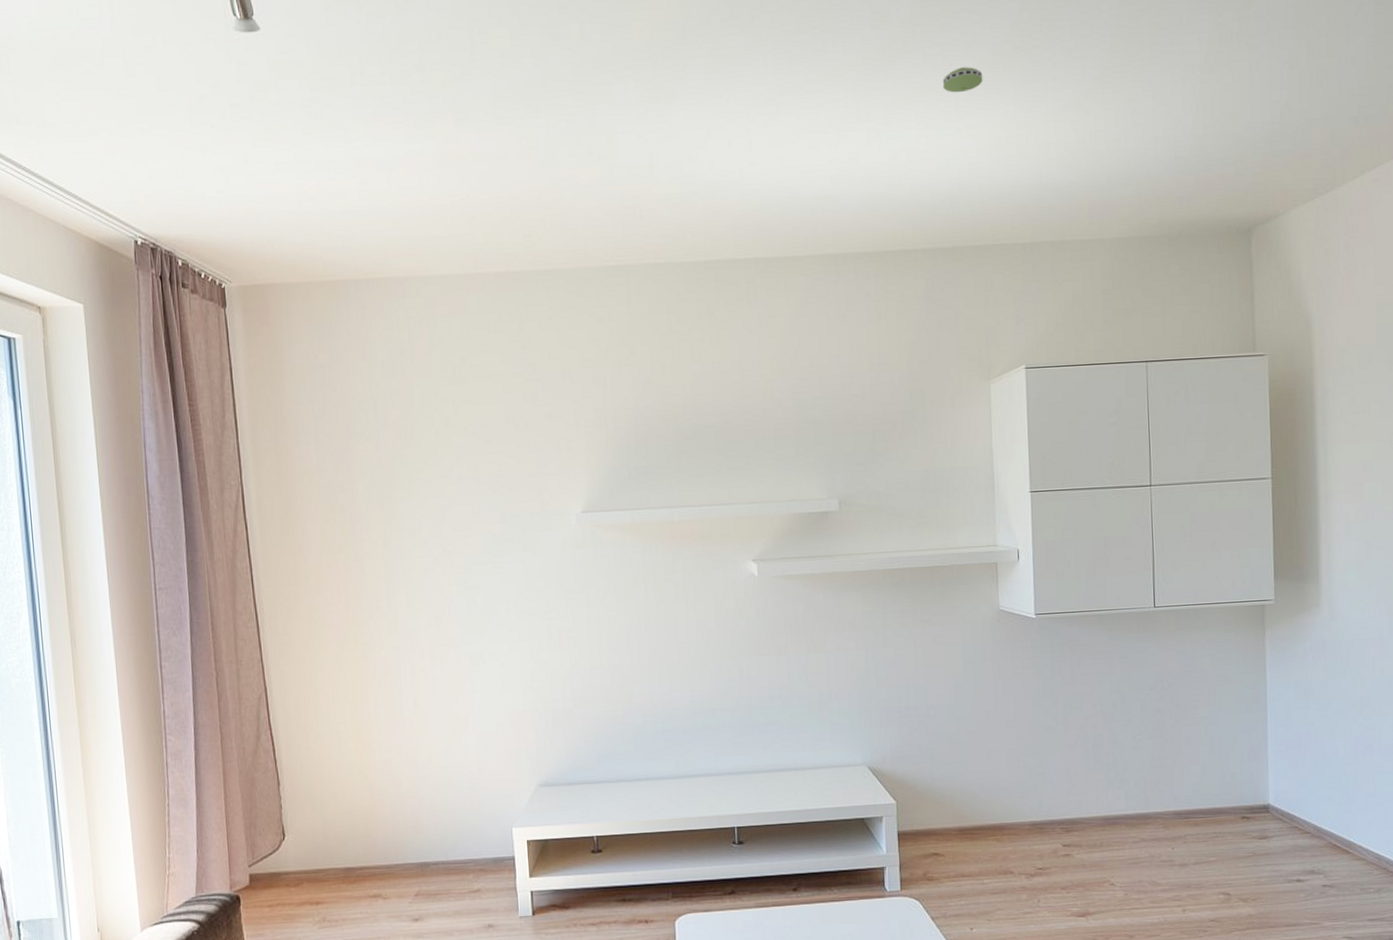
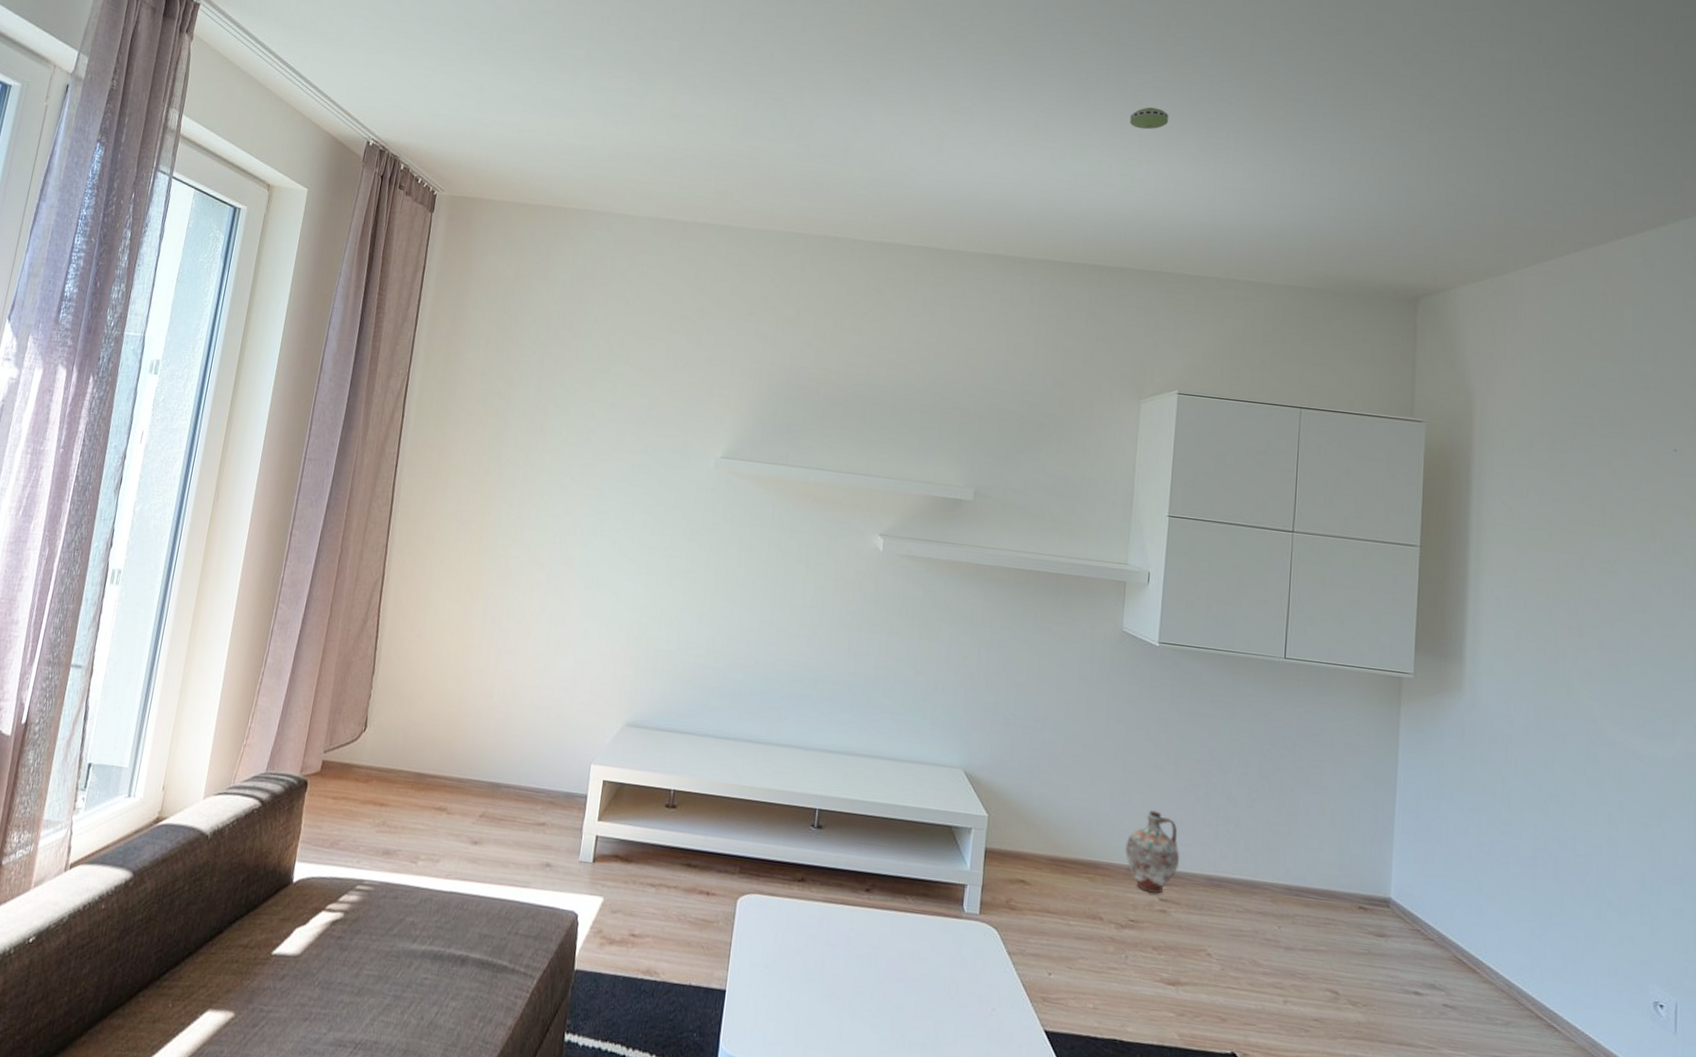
ceramic jug: none [1025,769,1077,842] -> present [1124,810,1180,894]

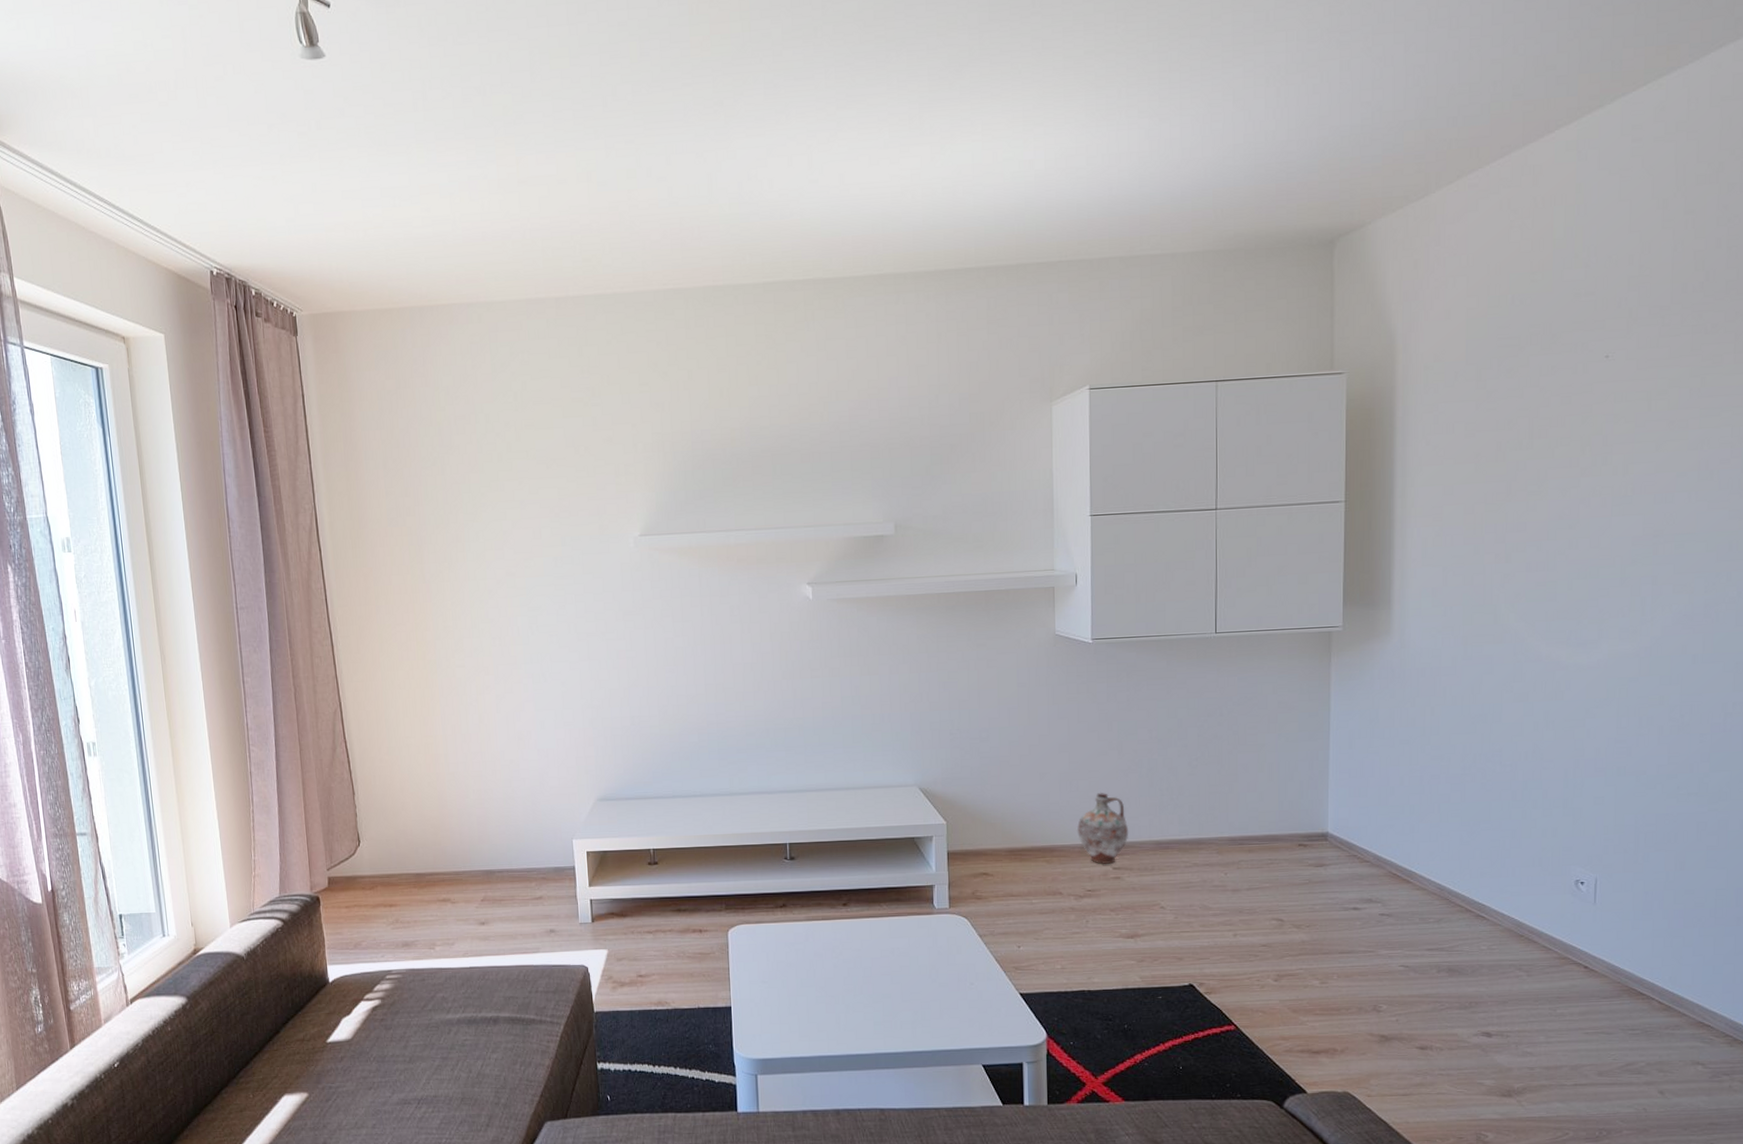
smoke detector: present [1129,107,1169,130] -> none [1010,74,1053,103]

